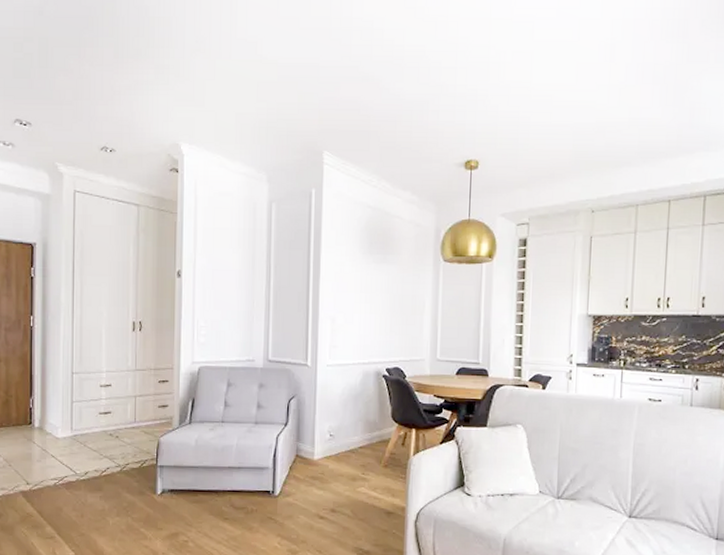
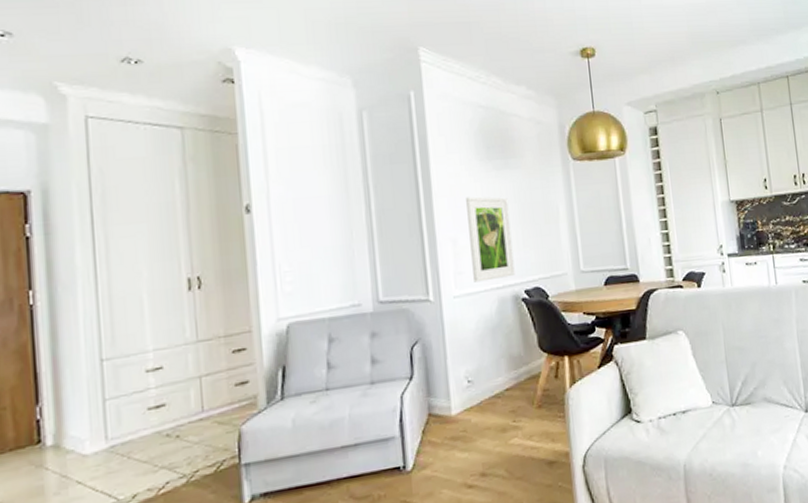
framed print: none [345,284,382,356] -> present [466,196,515,283]

